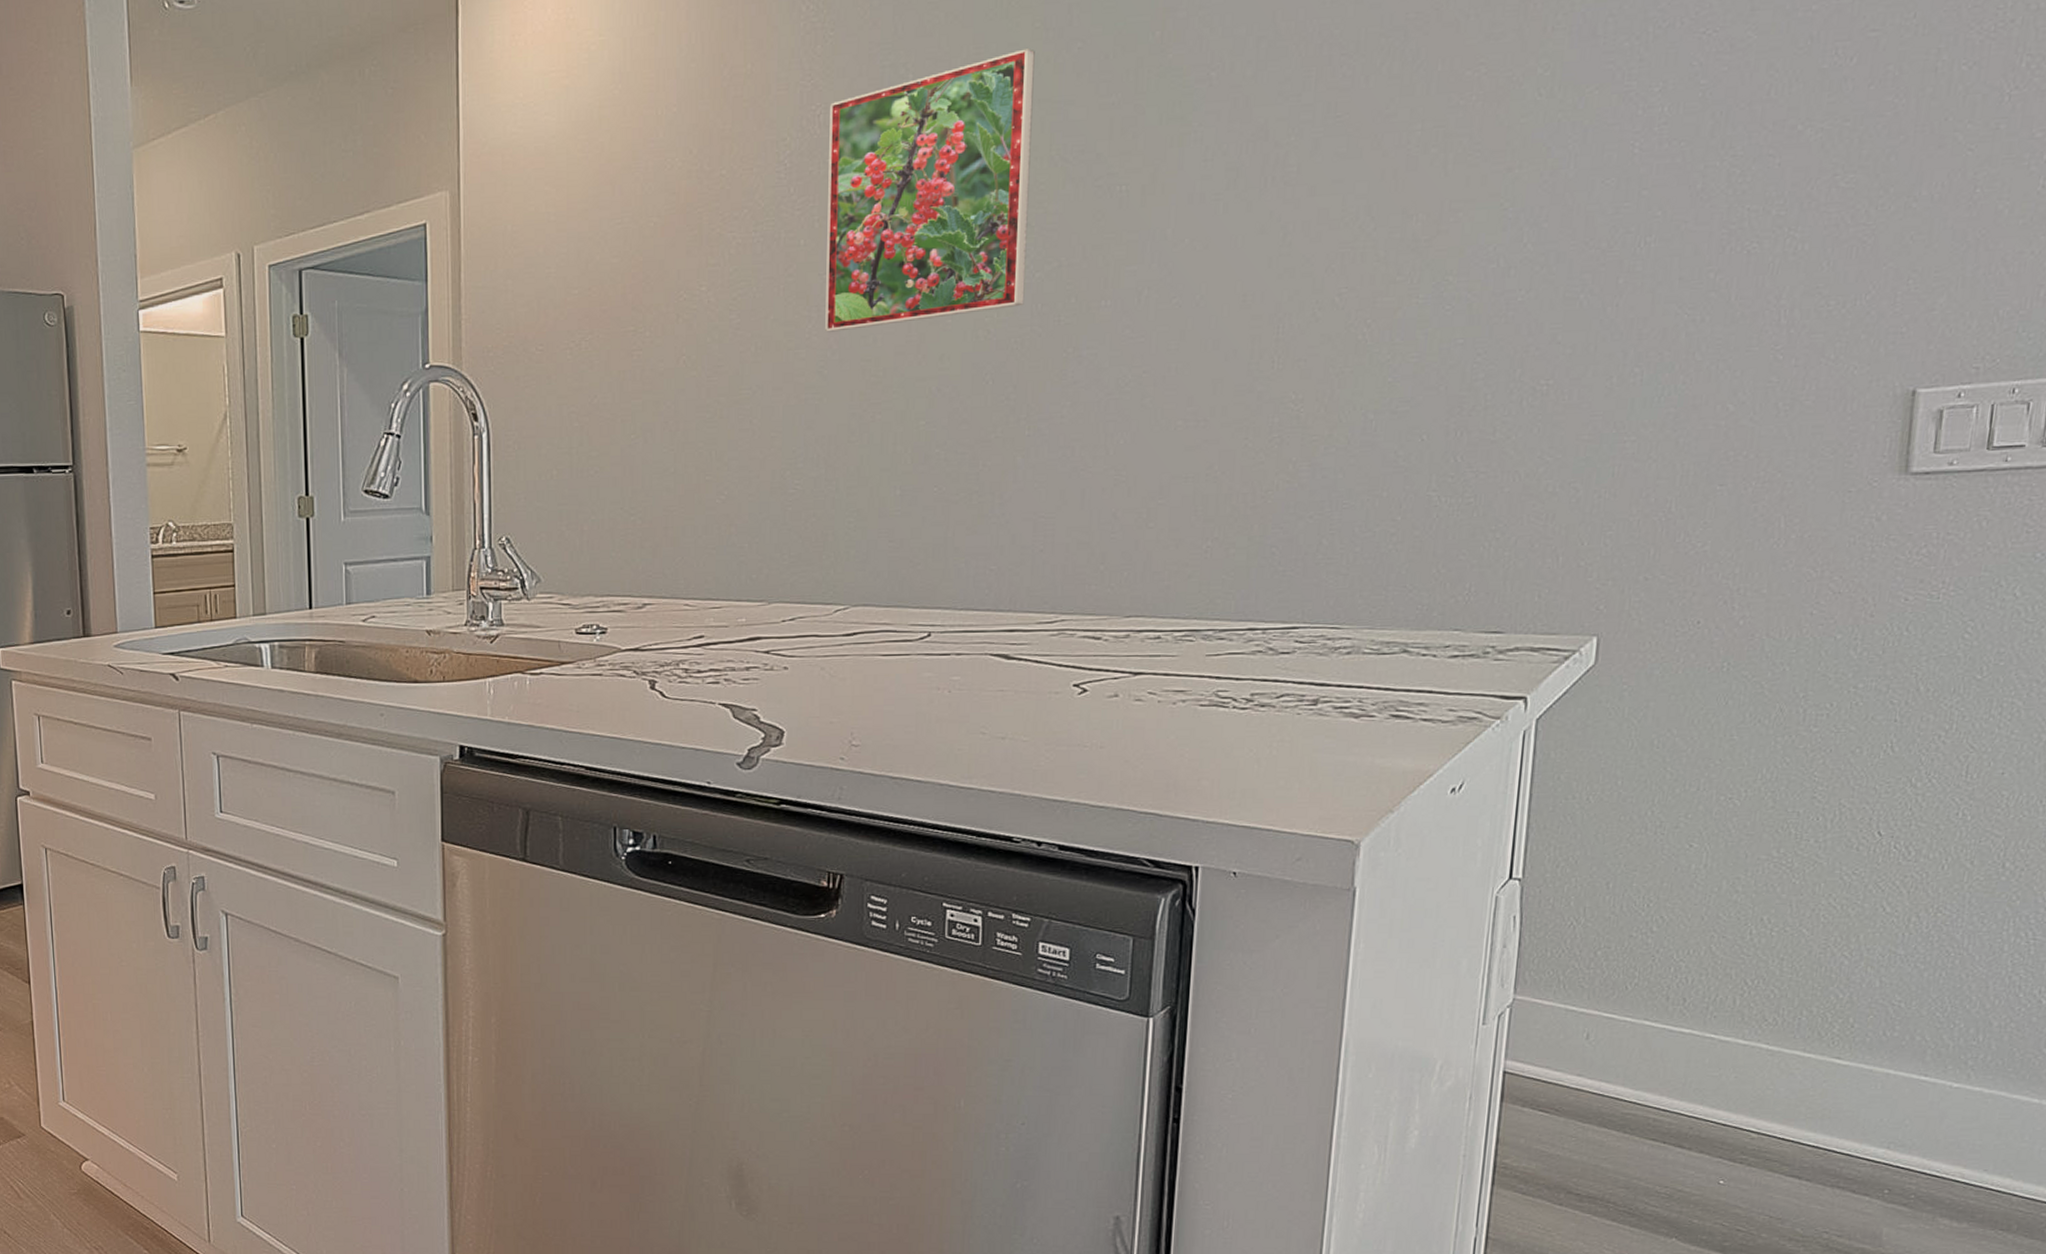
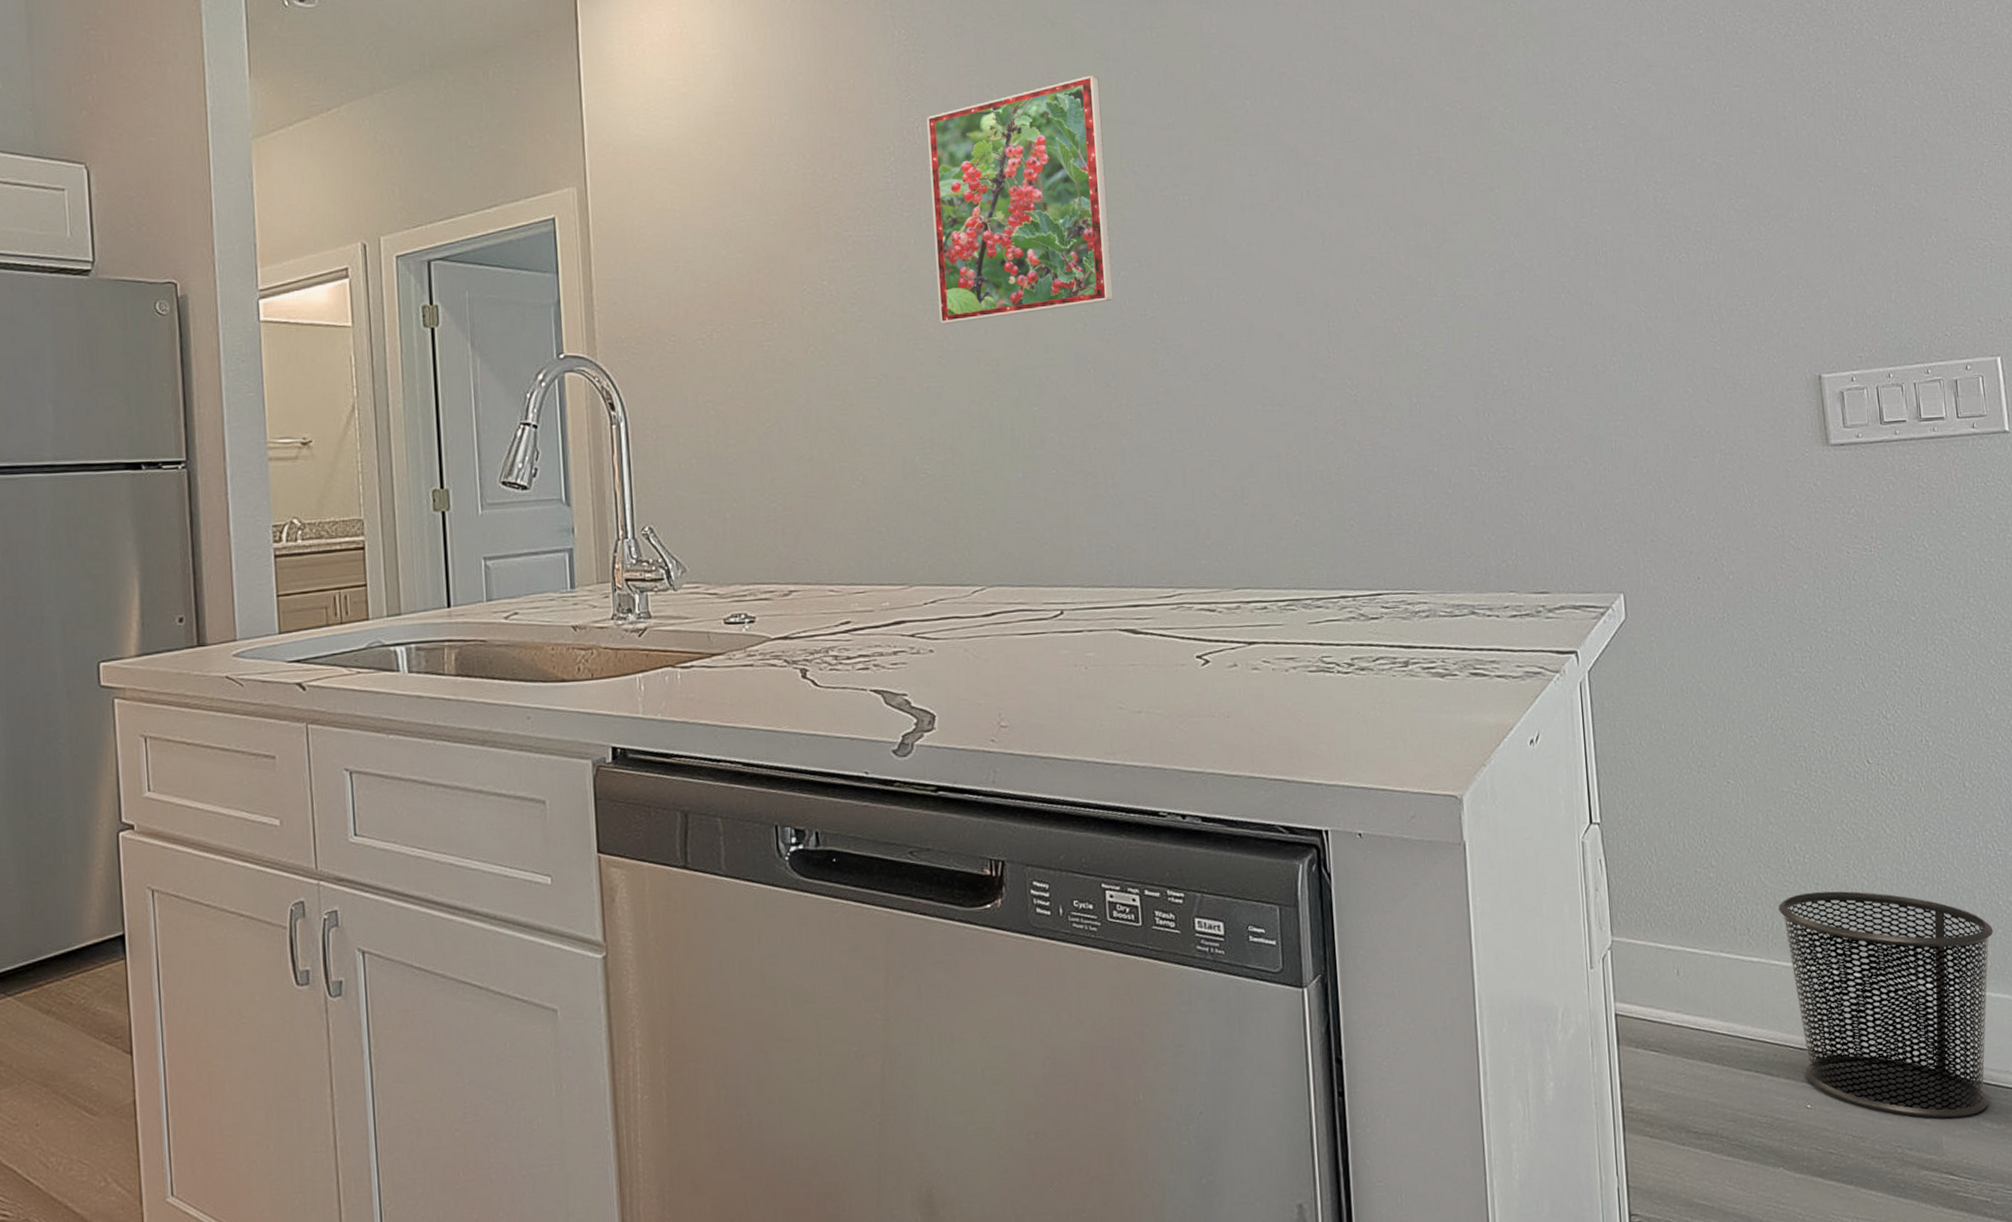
waste bin: none [1723,968,2004,1211] -> present [1778,891,1993,1119]

